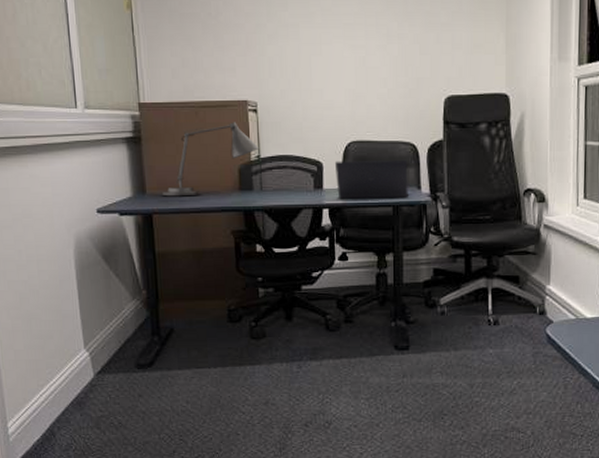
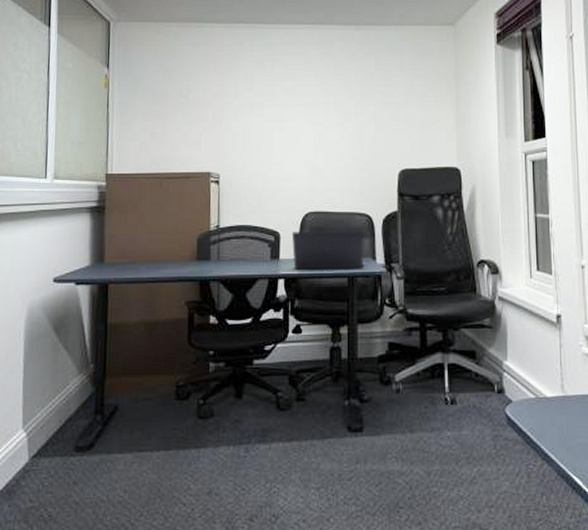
desk lamp: present [162,122,259,197] -> none [120,193,219,266]

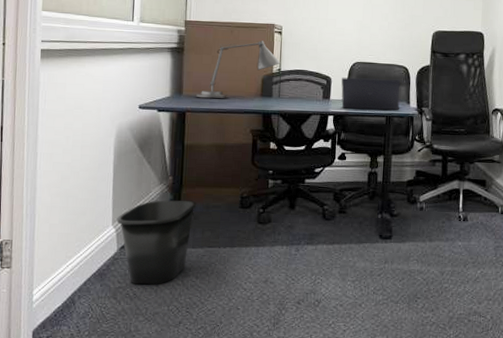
waste bin: none [27,392,123,503] -> present [116,200,197,285]
desk lamp: none [120,193,219,266] -> present [196,41,281,99]

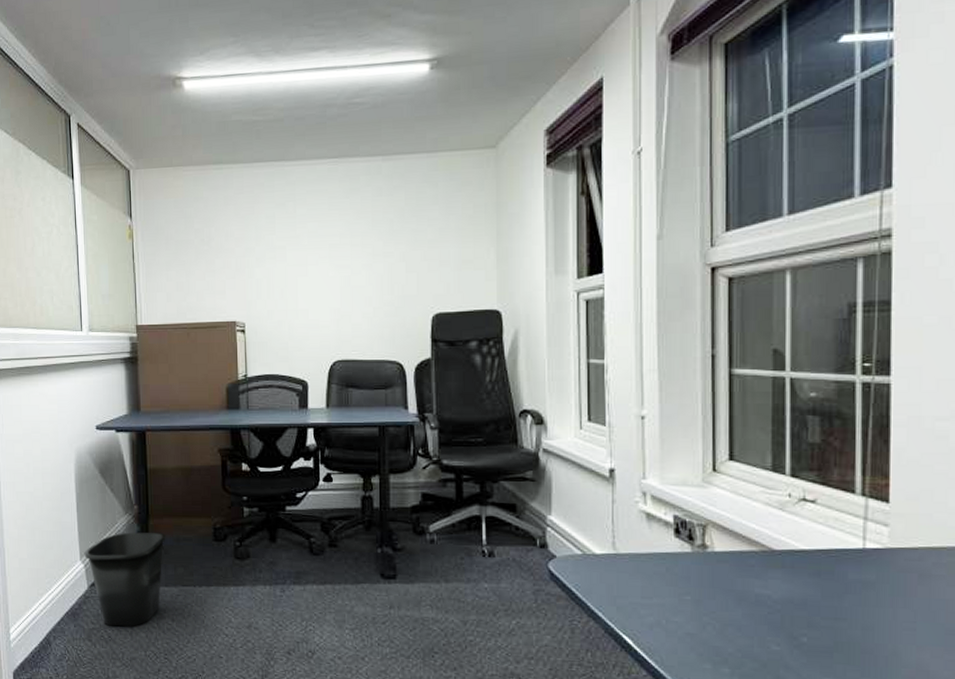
desk lamp: present [196,41,281,99] -> none [155,342,247,415]
laptop: present [341,77,401,110] -> none [320,378,395,419]

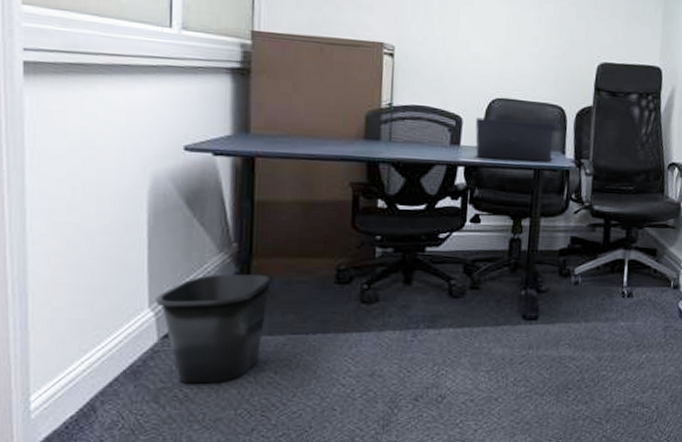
laptop: none [320,378,395,419] -> present [475,117,554,161]

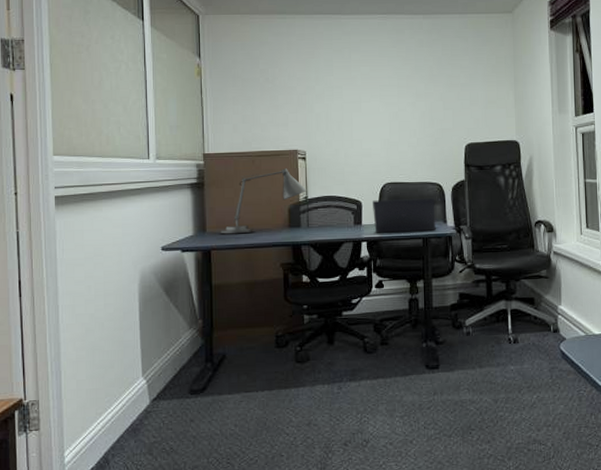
waste bin: present [155,273,274,384] -> none [146,343,230,438]
desk lamp: none [270,64,392,141] -> present [221,168,307,235]

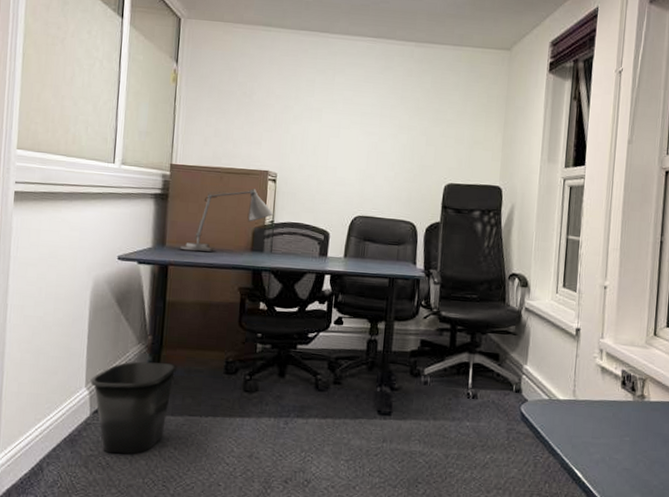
waste bin: none [146,343,230,438] -> present [90,361,178,454]
laptop: present [373,197,436,233] -> none [340,232,407,271]

